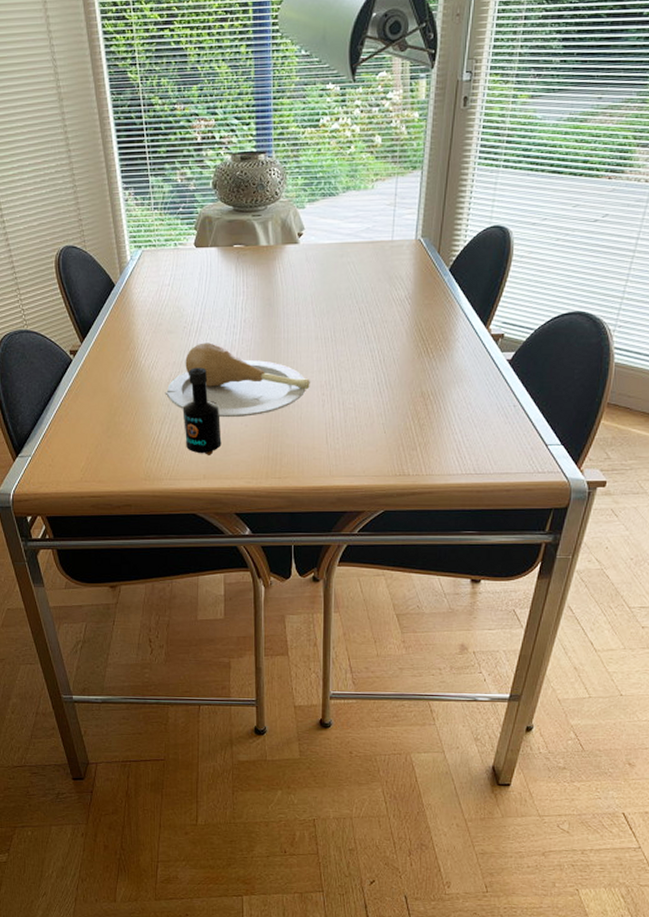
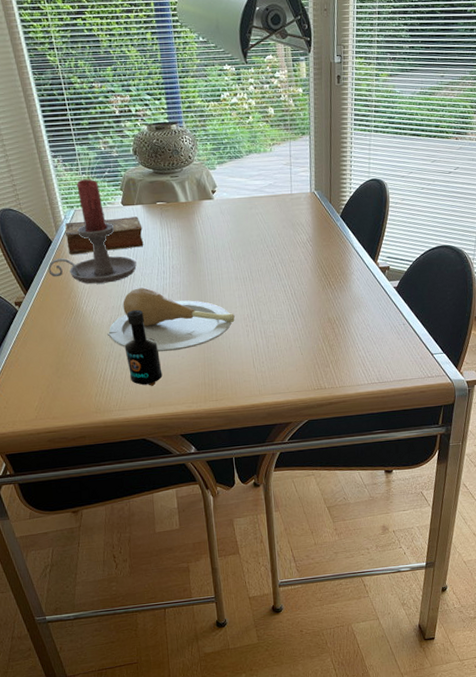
candle holder: none [108,215,204,335] -> present [48,179,137,284]
book: none [129,260,215,302] -> present [64,217,144,255]

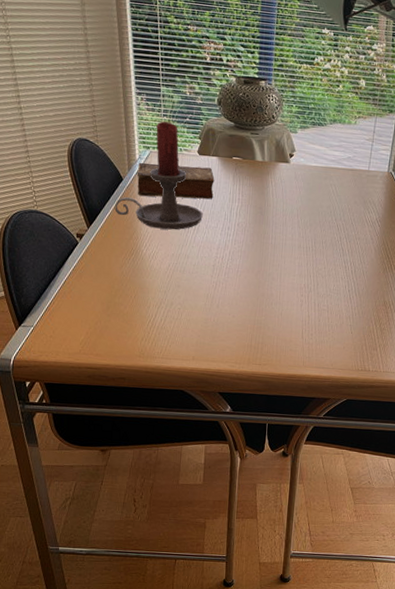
plate: present [107,287,235,352] -> none [162,240,292,309]
bottle: present [124,309,163,386] -> none [177,261,211,340]

